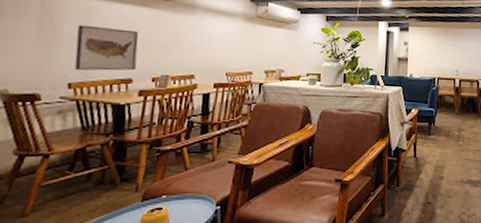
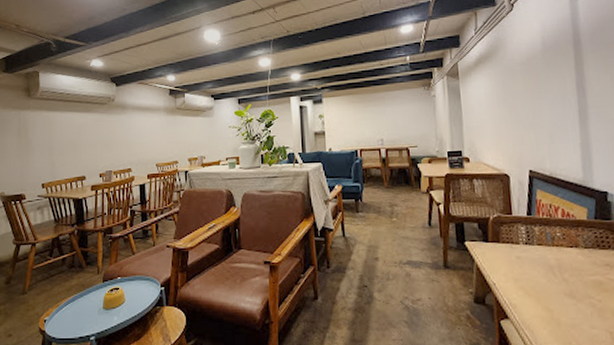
wall art: present [75,25,138,71] -> none [43,134,86,172]

